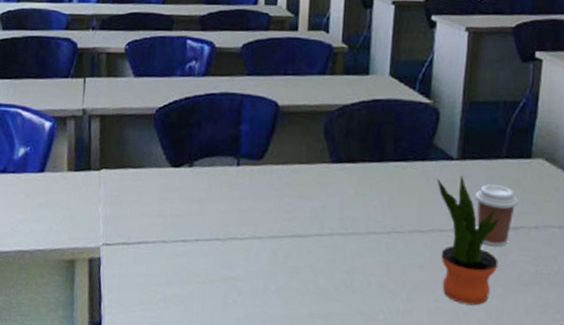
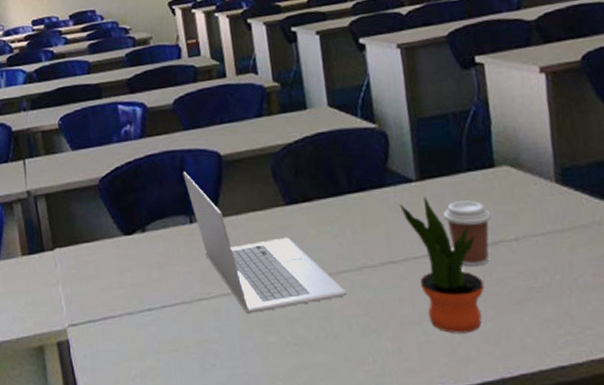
laptop: none [238,115,373,259] -> present [183,171,348,313]

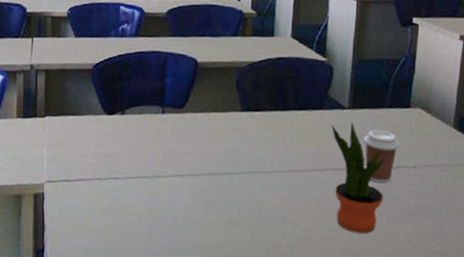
laptop: present [183,171,348,313] -> none [163,70,278,194]

